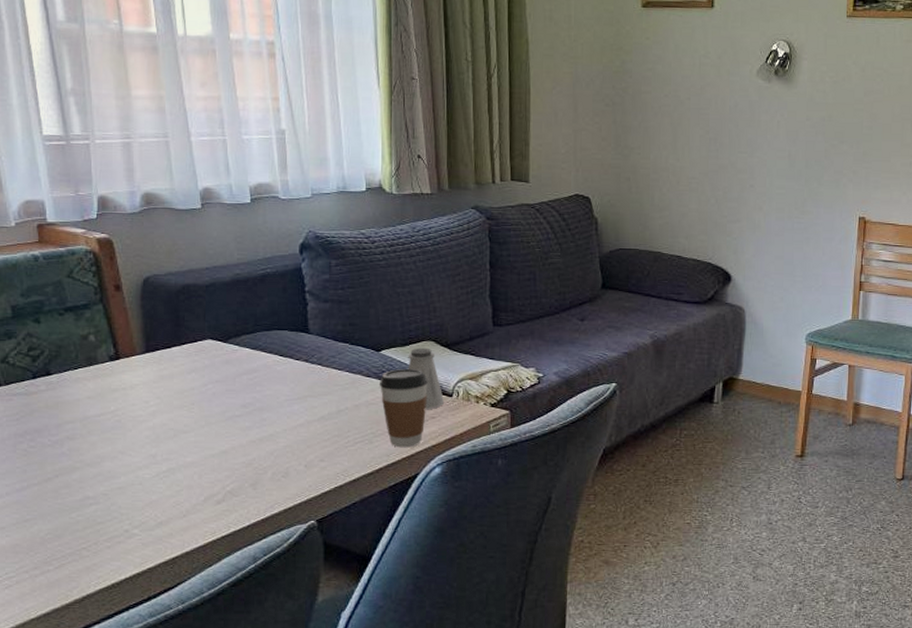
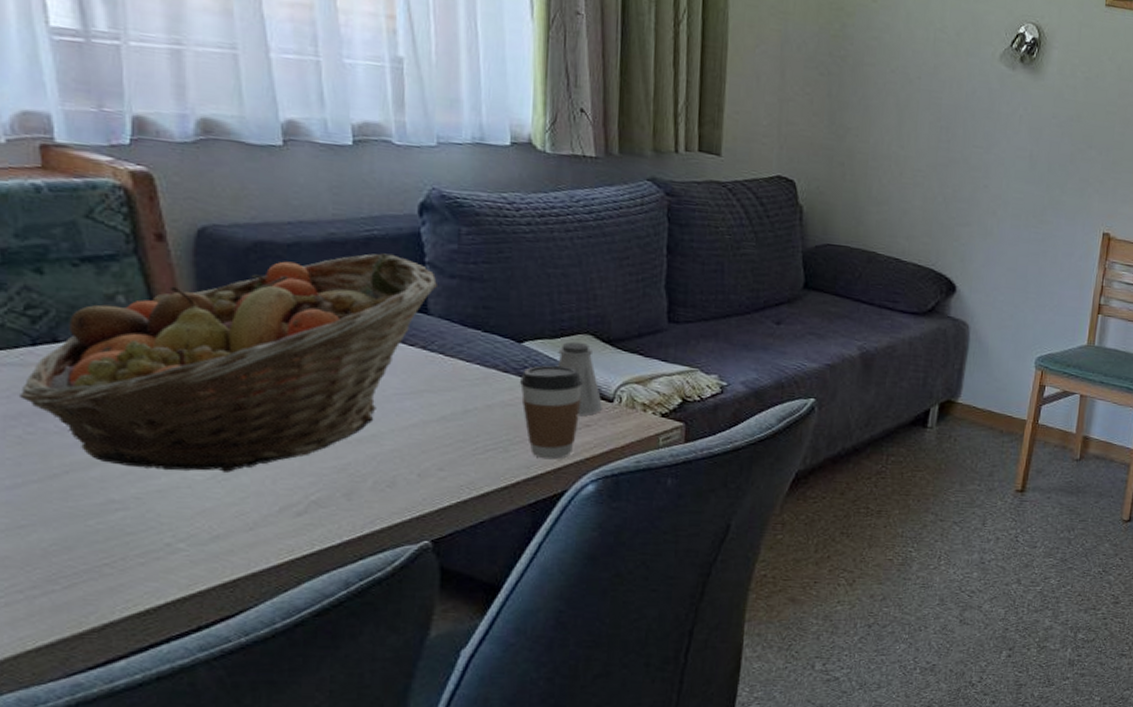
fruit basket: none [24,287,316,472] -> present [18,253,439,472]

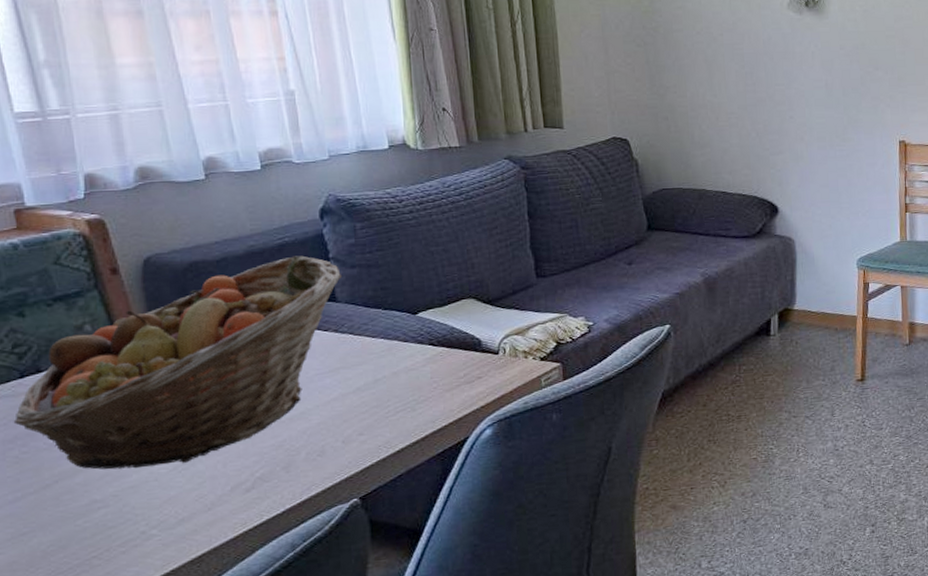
coffee cup: present [519,365,583,460] -> none [417,328,472,413]
saltshaker: present [557,341,602,417] -> none [447,306,490,371]

